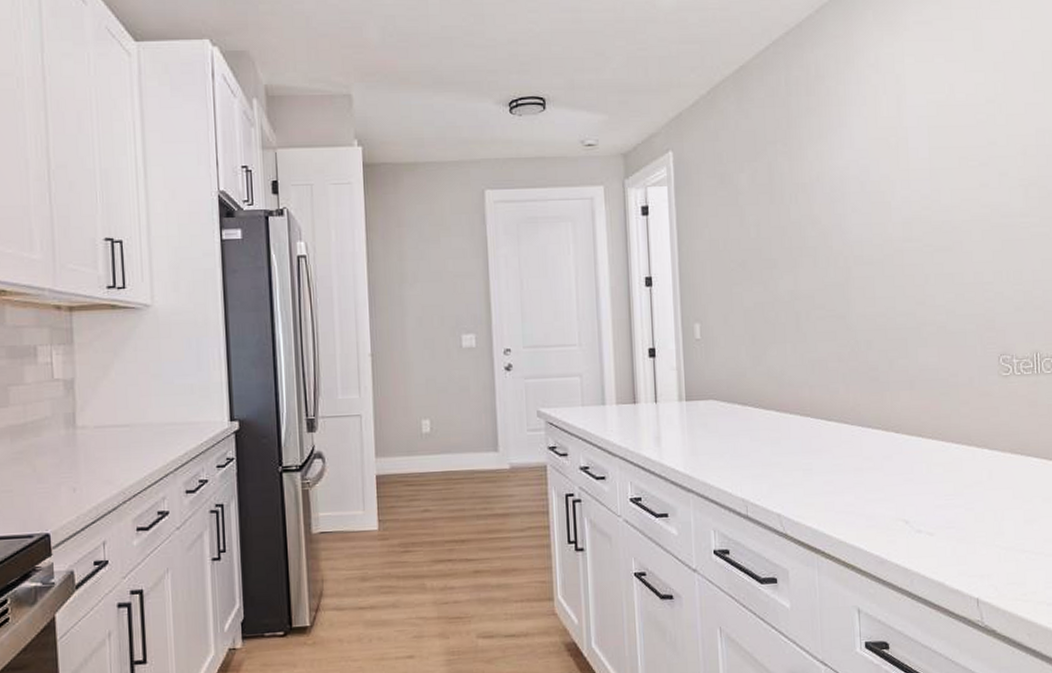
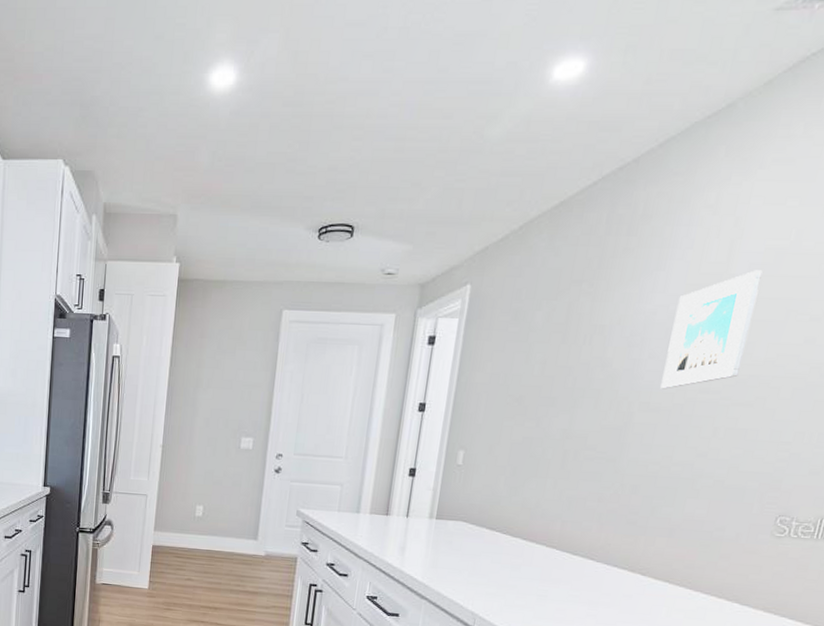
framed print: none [865,122,933,242] -> present [660,270,763,389]

